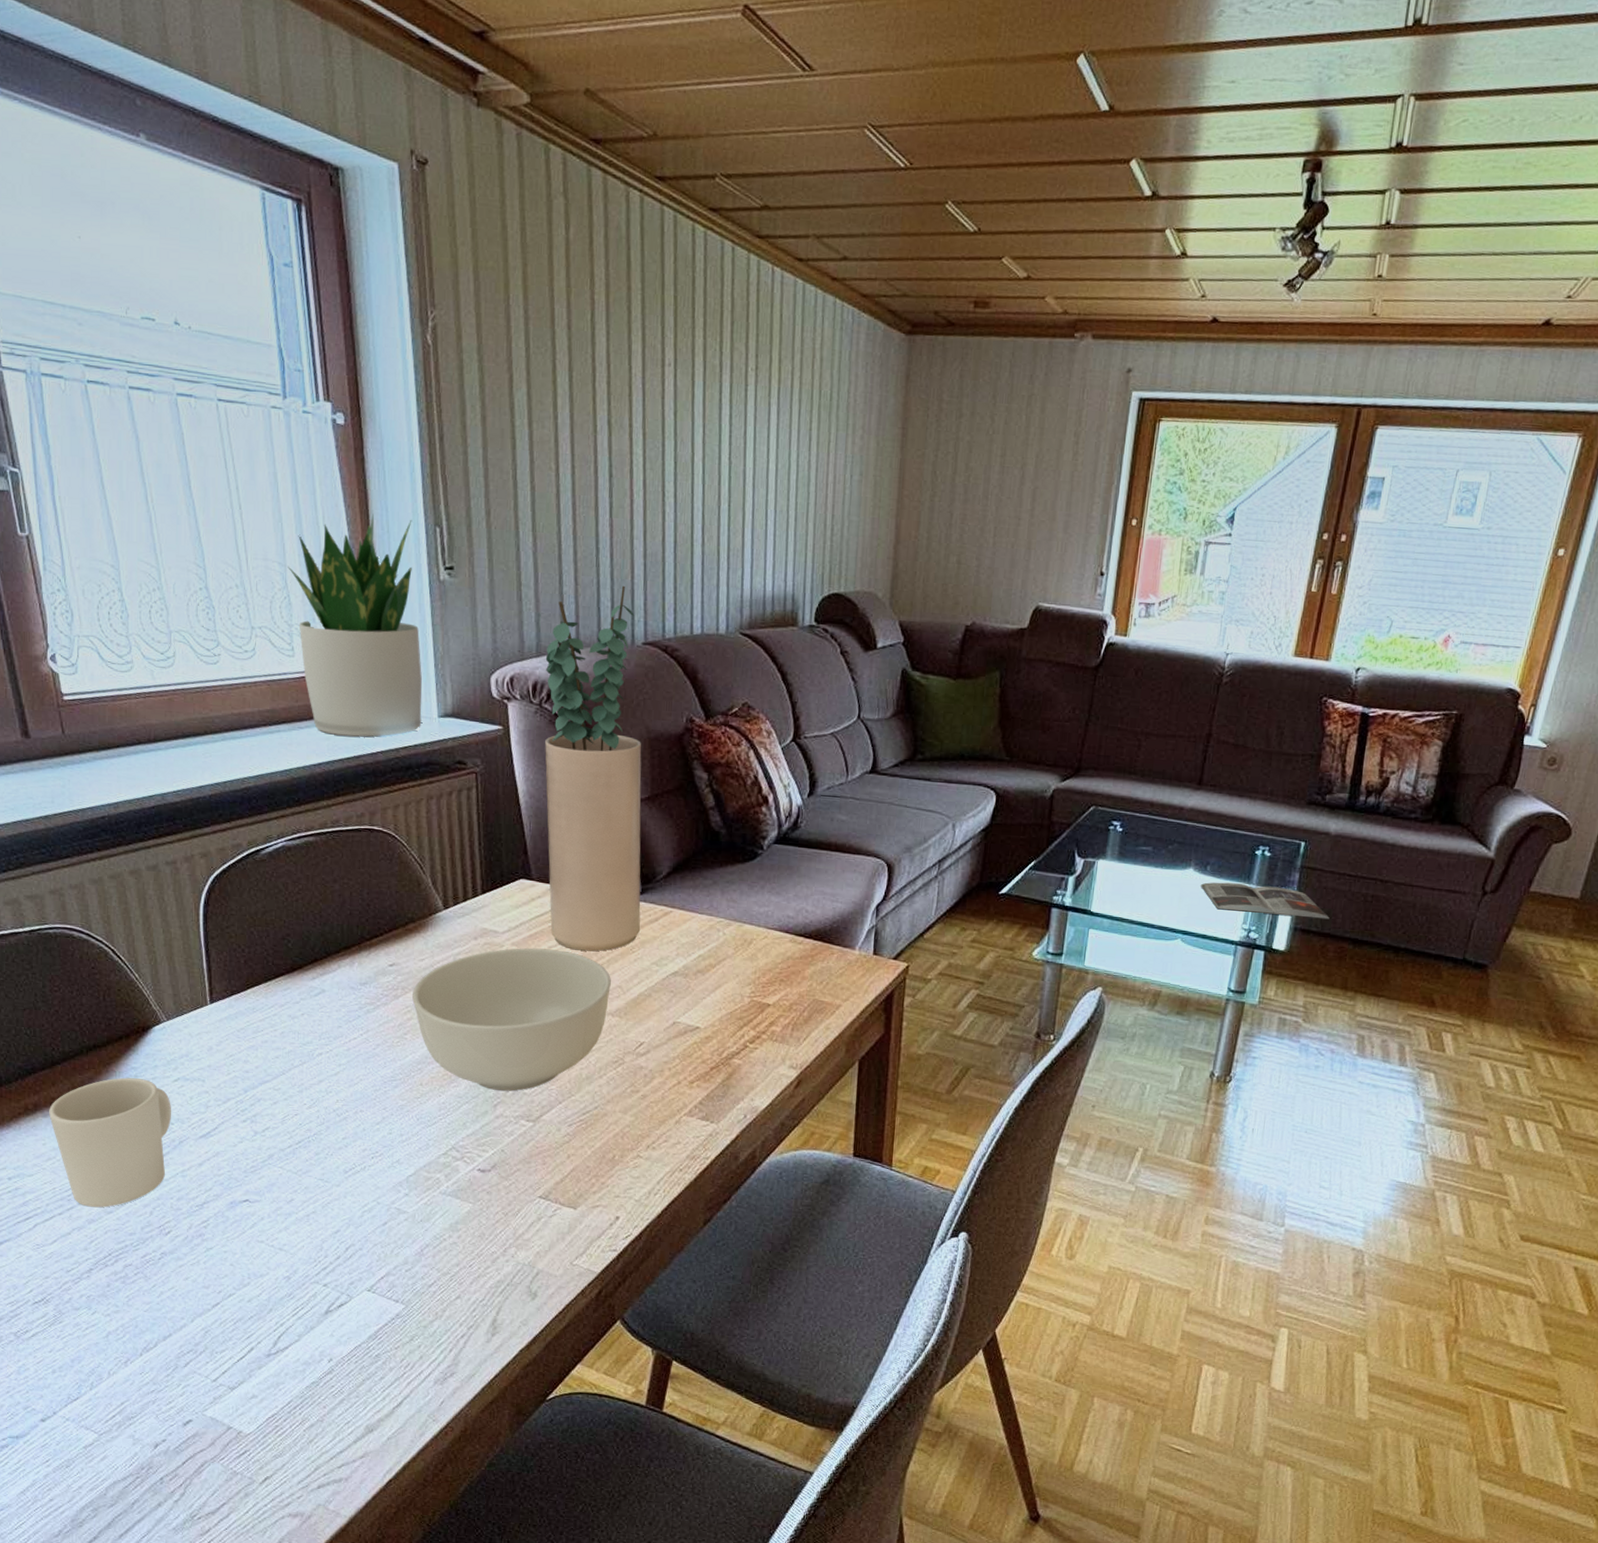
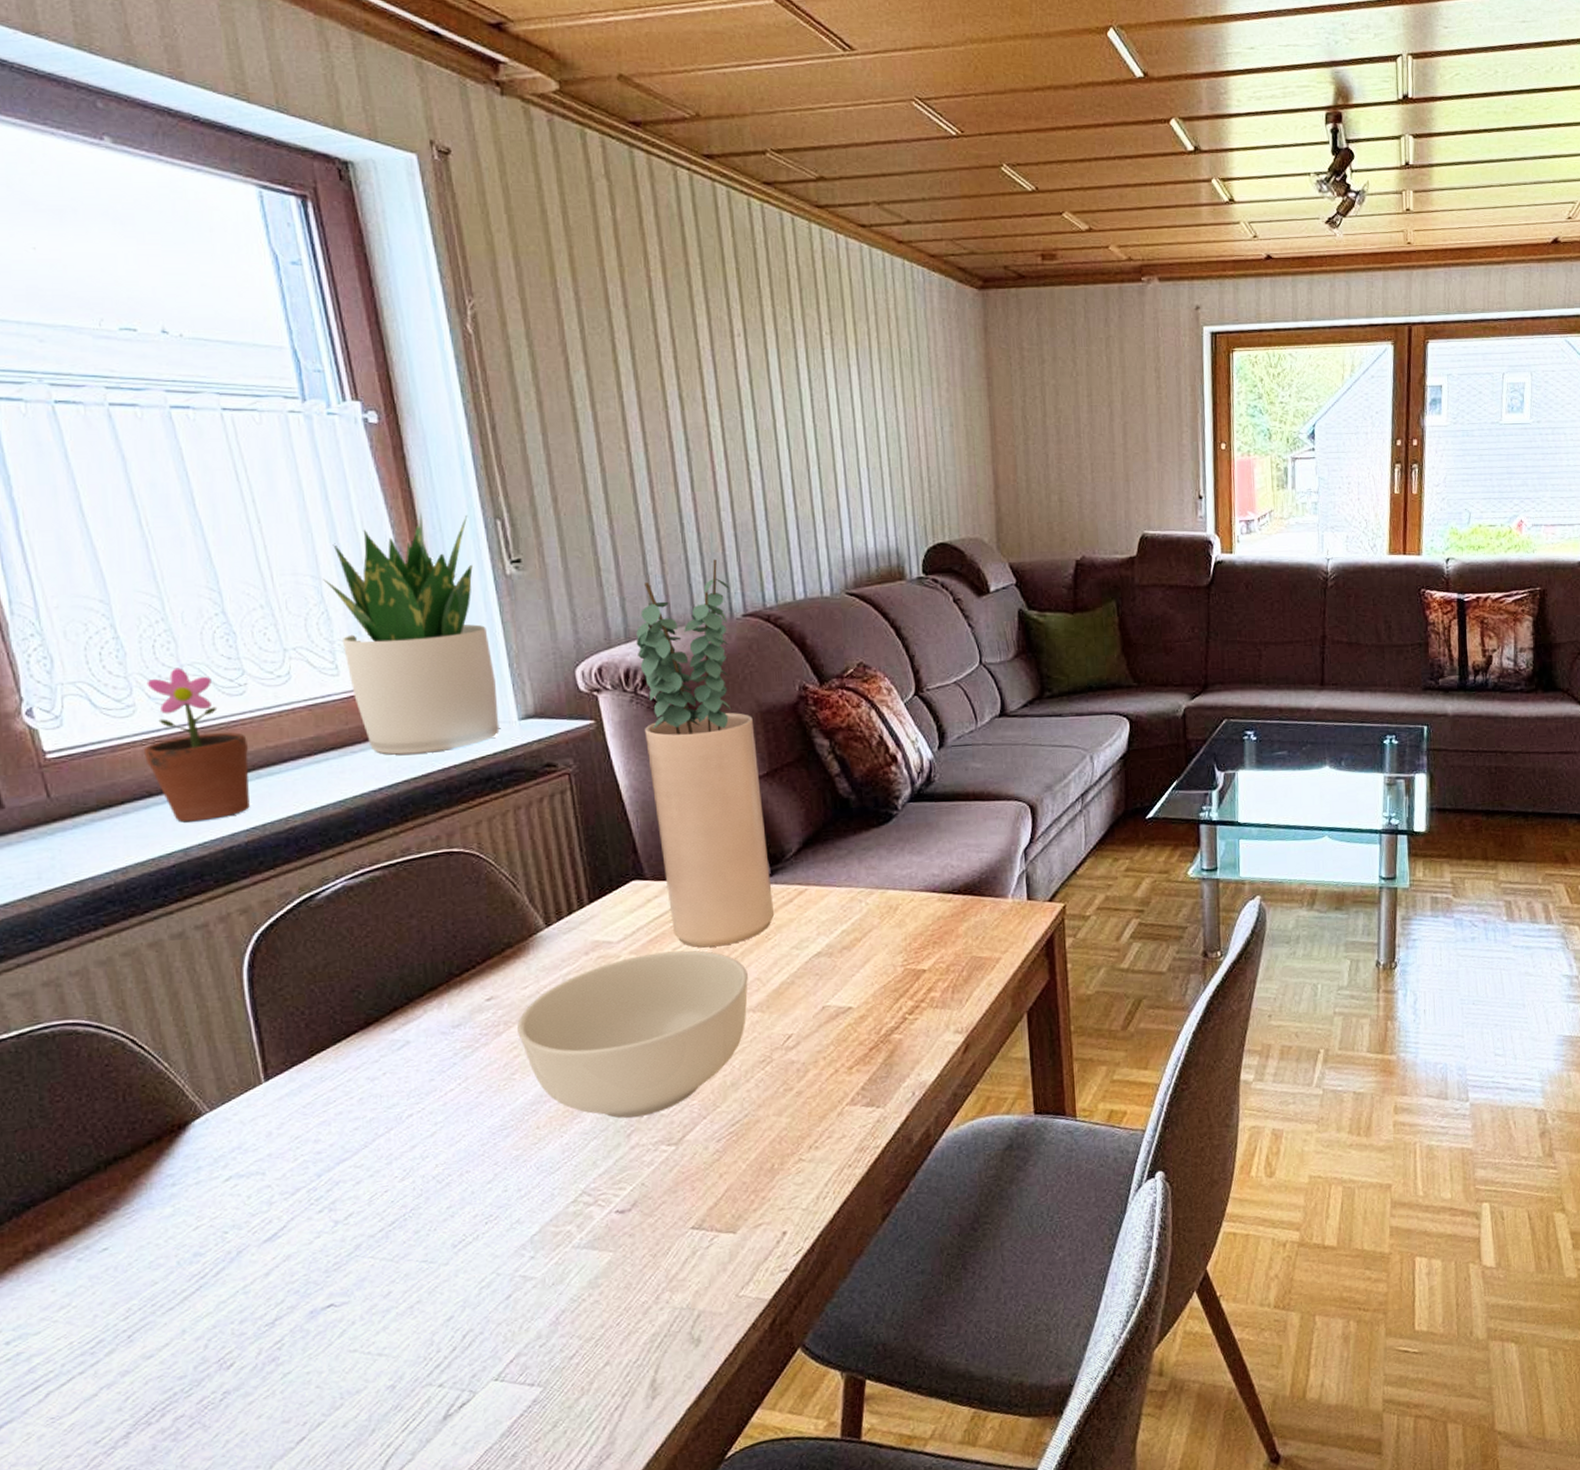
mug: present [49,1077,171,1208] -> none [58,1186,224,1357]
flowerpot: none [136,633,218,772] -> present [143,667,250,822]
magazine: present [1201,882,1330,920] -> none [1338,771,1461,802]

